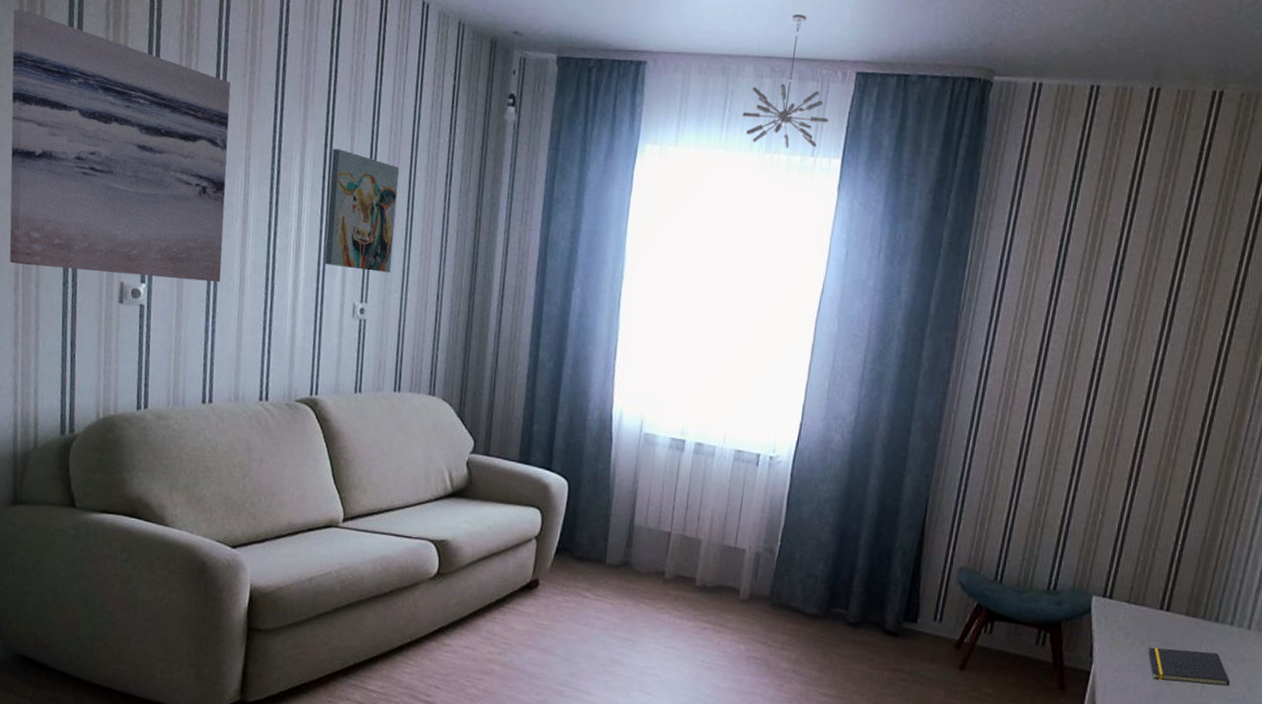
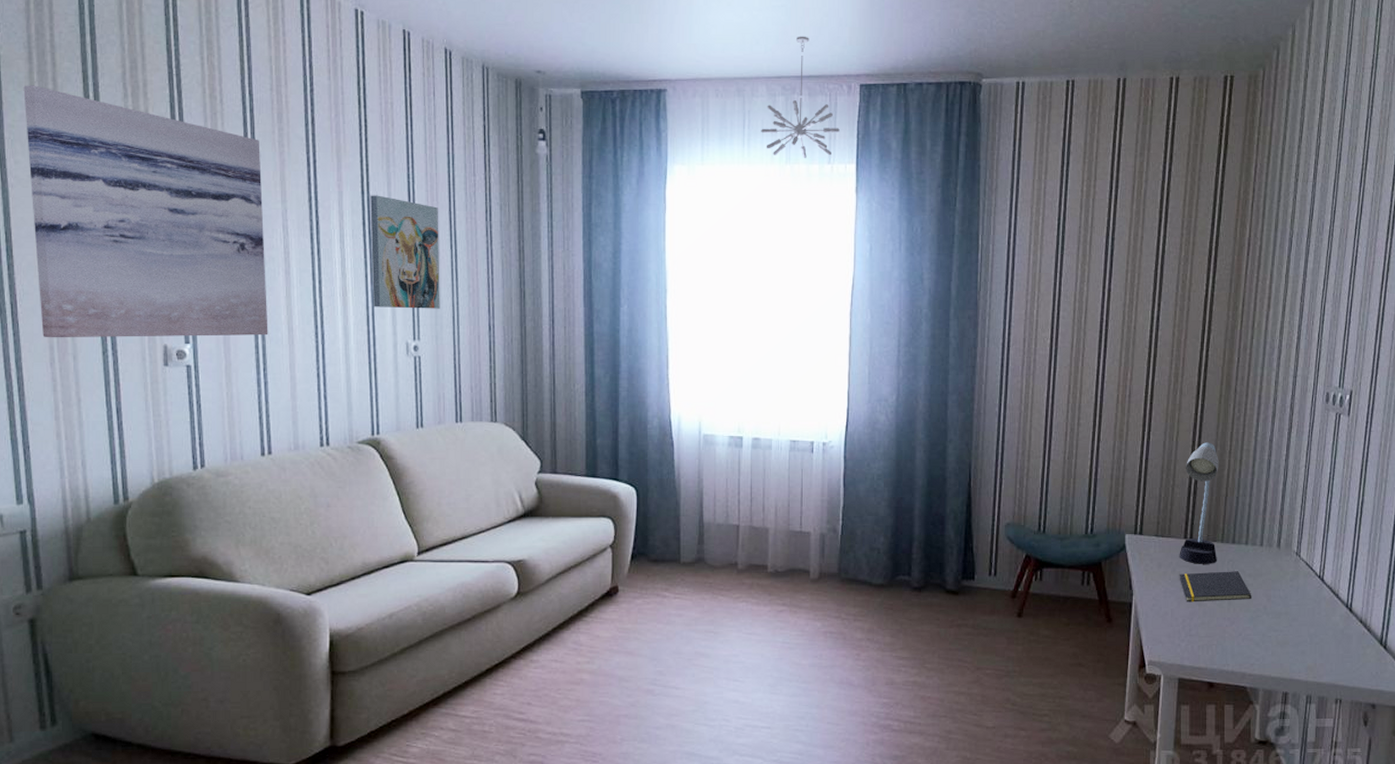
desk lamp: none [1151,506,1213,642] -> present [1179,442,1219,564]

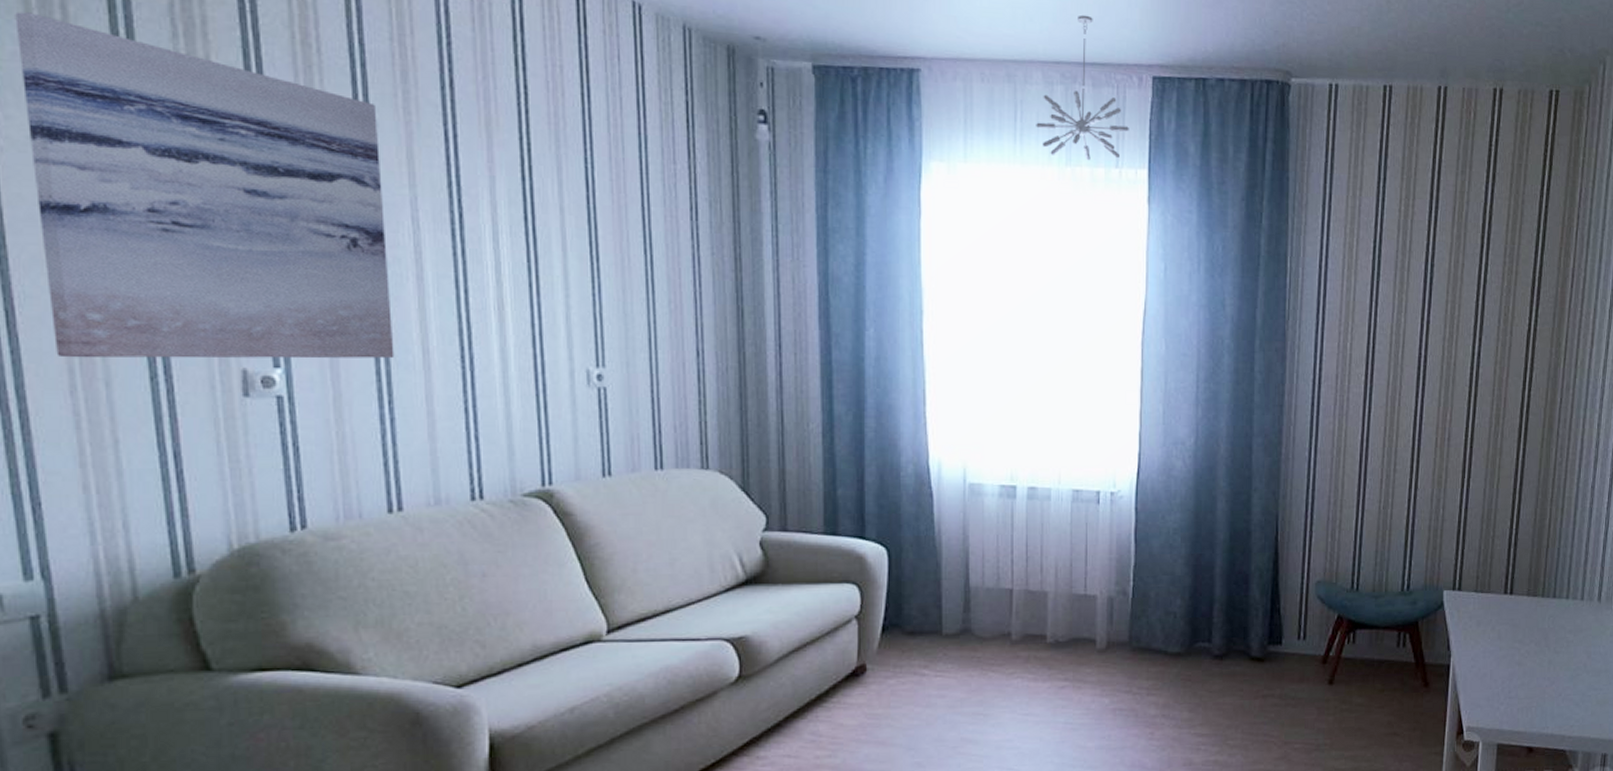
wall art: present [370,195,440,309] -> none [534,182,632,329]
desk lamp: present [1179,442,1219,564] -> none [1499,489,1540,621]
notepad: present [1179,571,1252,603] -> none [1498,627,1572,663]

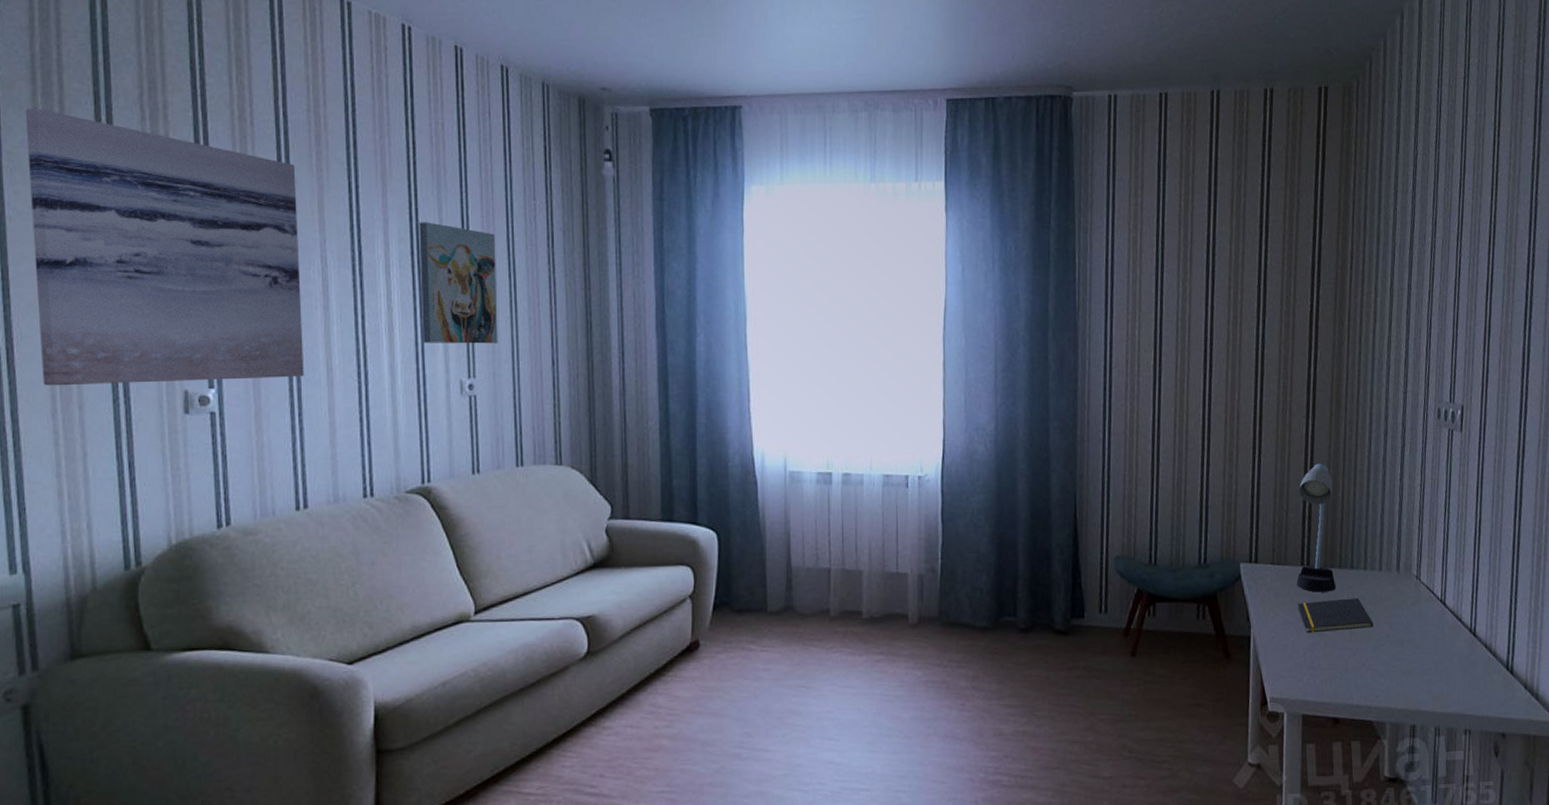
wall art: none [534,182,632,329] -> present [419,222,498,344]
chandelier: present [1036,14,1129,161] -> none [843,49,927,177]
notepad: none [1498,627,1572,663] -> present [1297,598,1374,634]
desk lamp: none [1499,489,1540,621] -> present [1296,463,1337,592]

